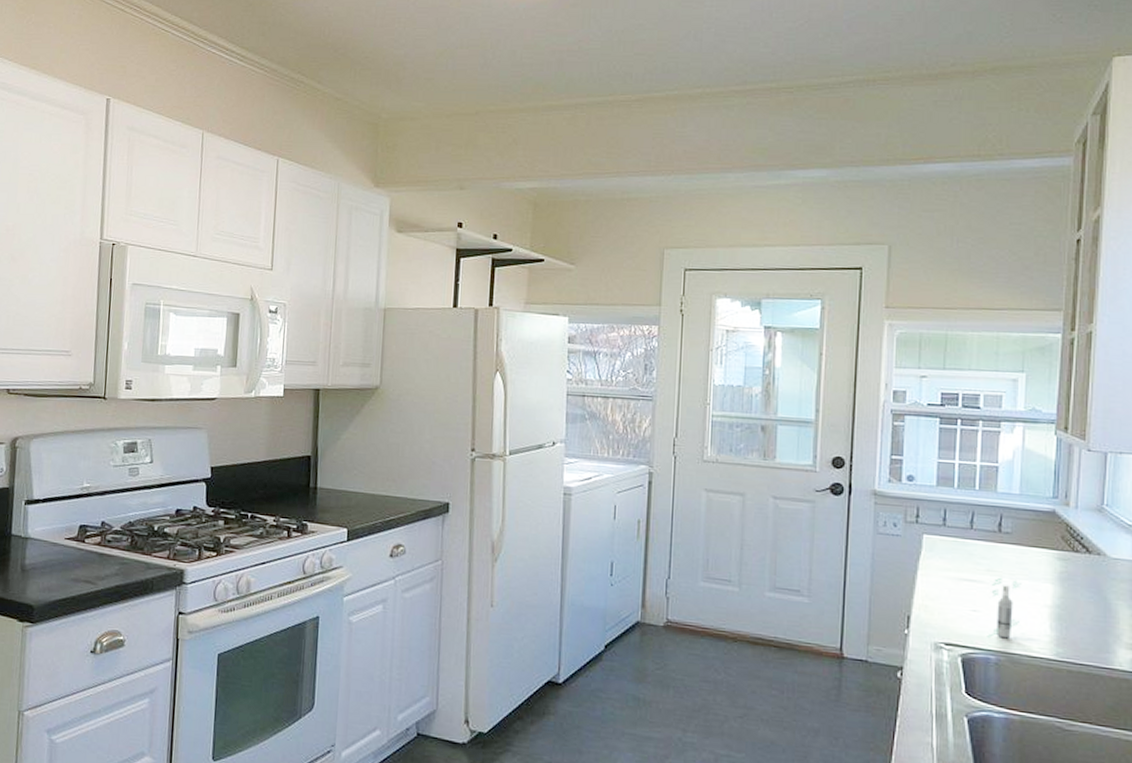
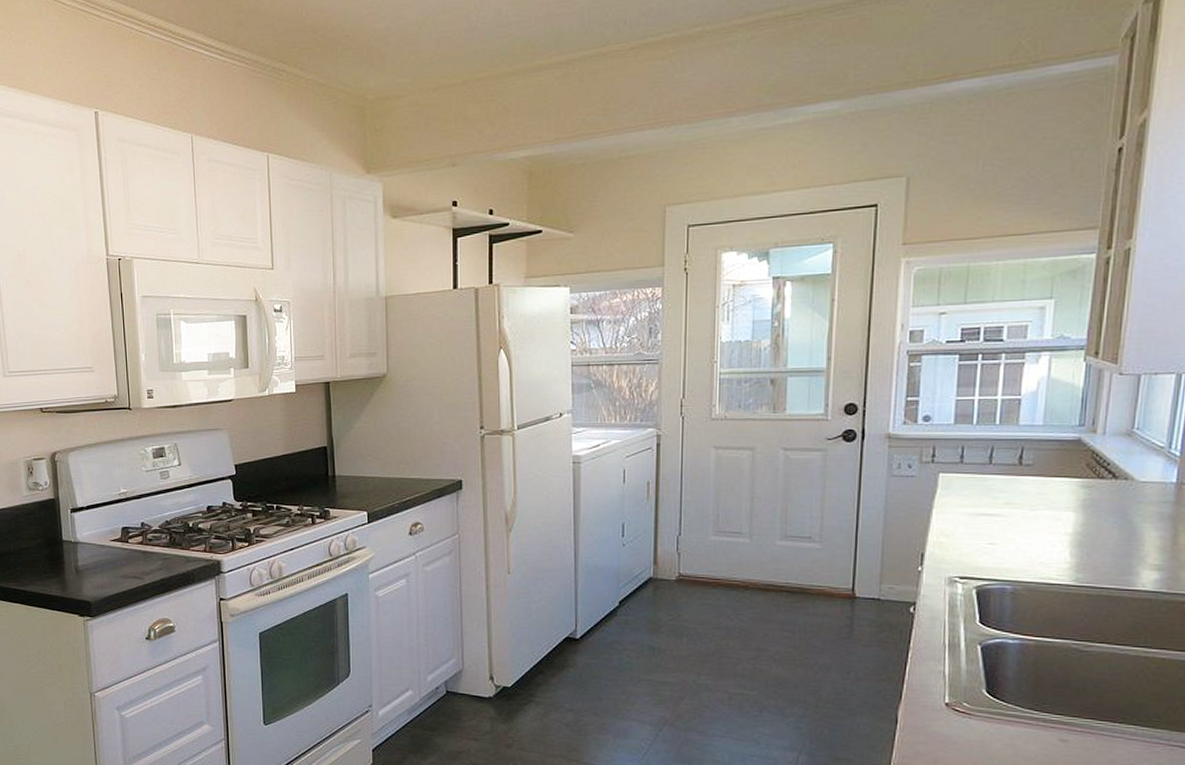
bottle: present [987,577,1022,639] -> none [1003,509,1042,568]

